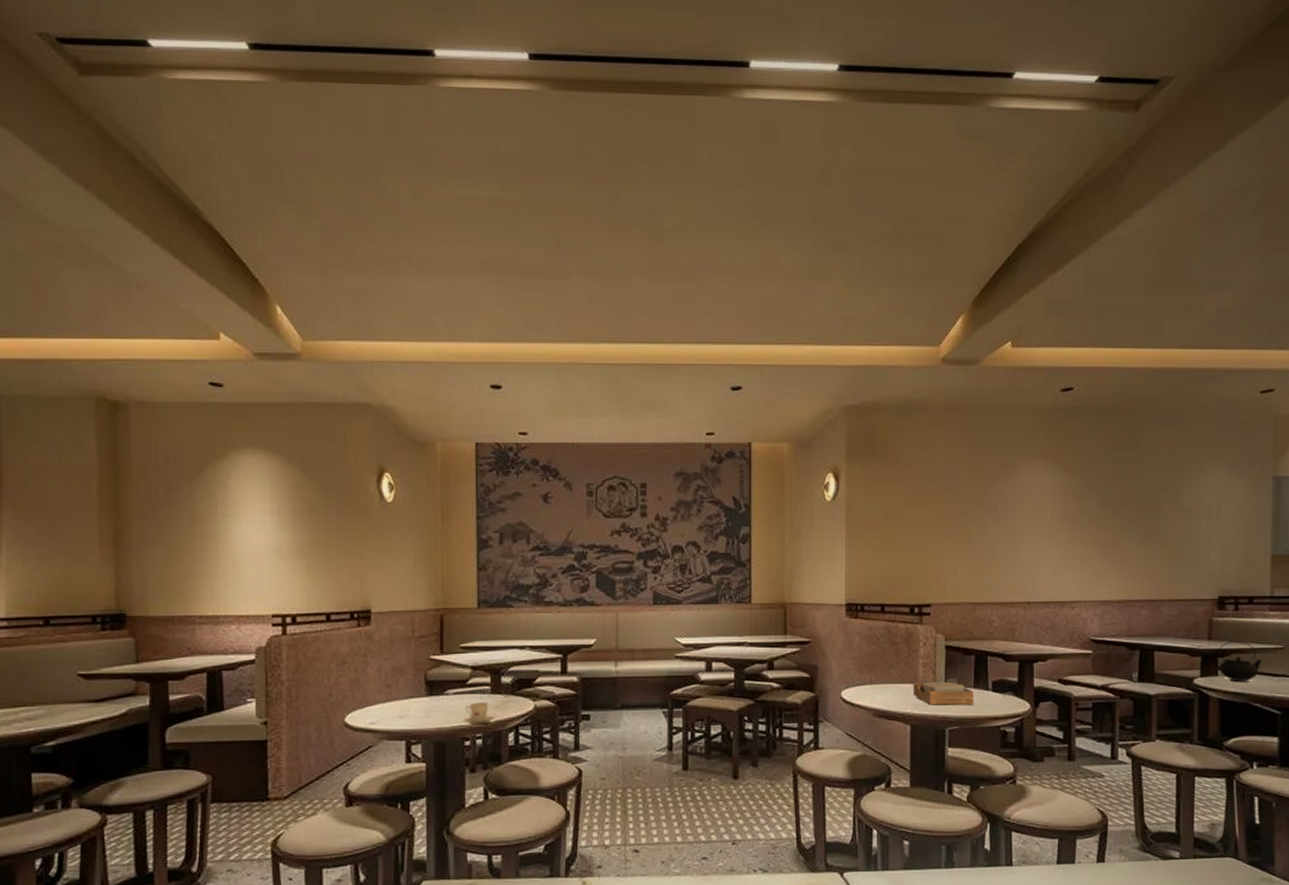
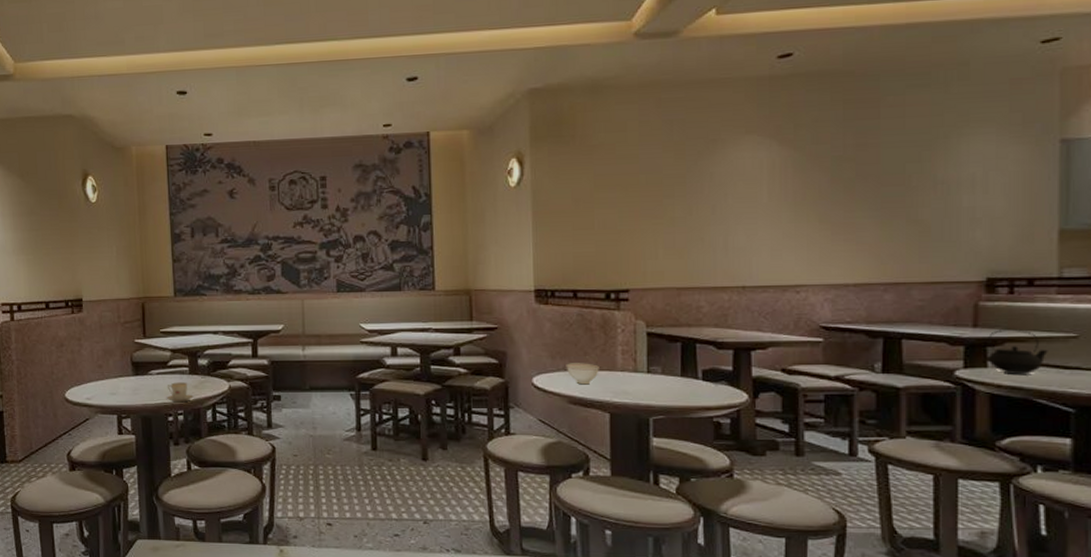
bowl: none [872,676,902,698] -> present [566,363,599,385]
napkin holder: present [912,681,975,706] -> none [611,369,682,395]

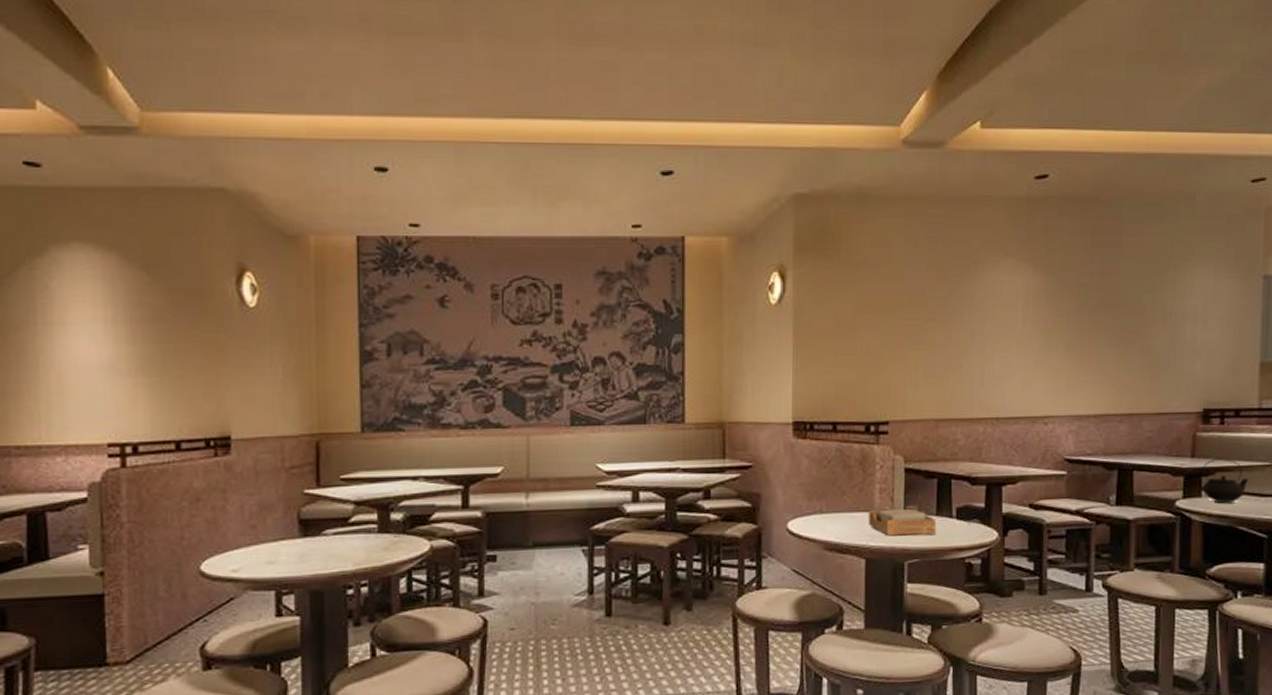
teacup: present [166,382,194,403] -> none [345,543,383,571]
bowl: present [566,363,599,385] -> none [822,504,856,529]
napkin holder: none [611,369,682,395] -> present [868,508,937,536]

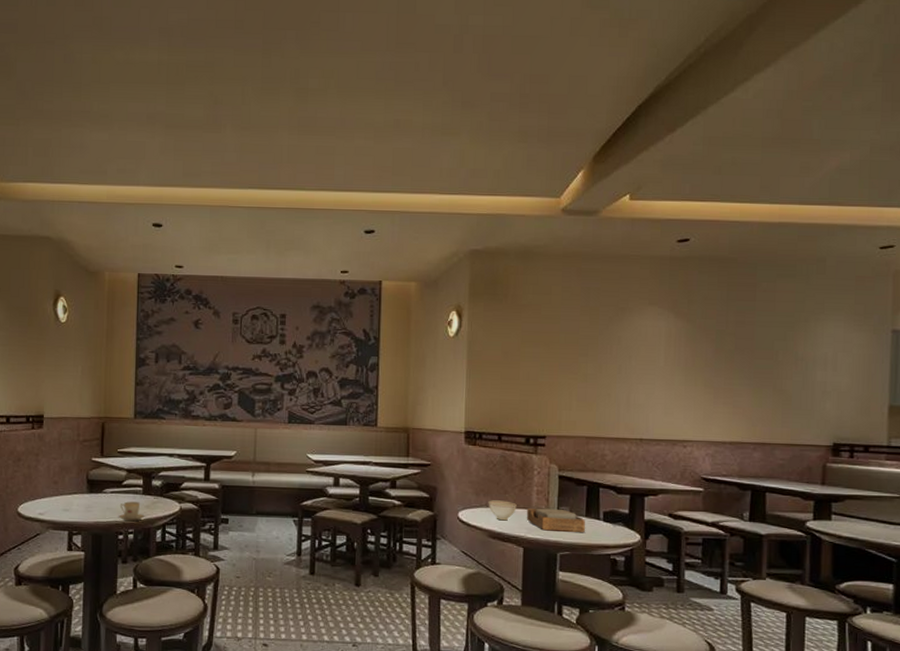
teacup: none [345,543,383,571] -> present [118,501,145,522]
bowl: none [822,504,856,529] -> present [488,500,517,521]
teapot: present [1202,458,1249,503] -> none [832,487,878,527]

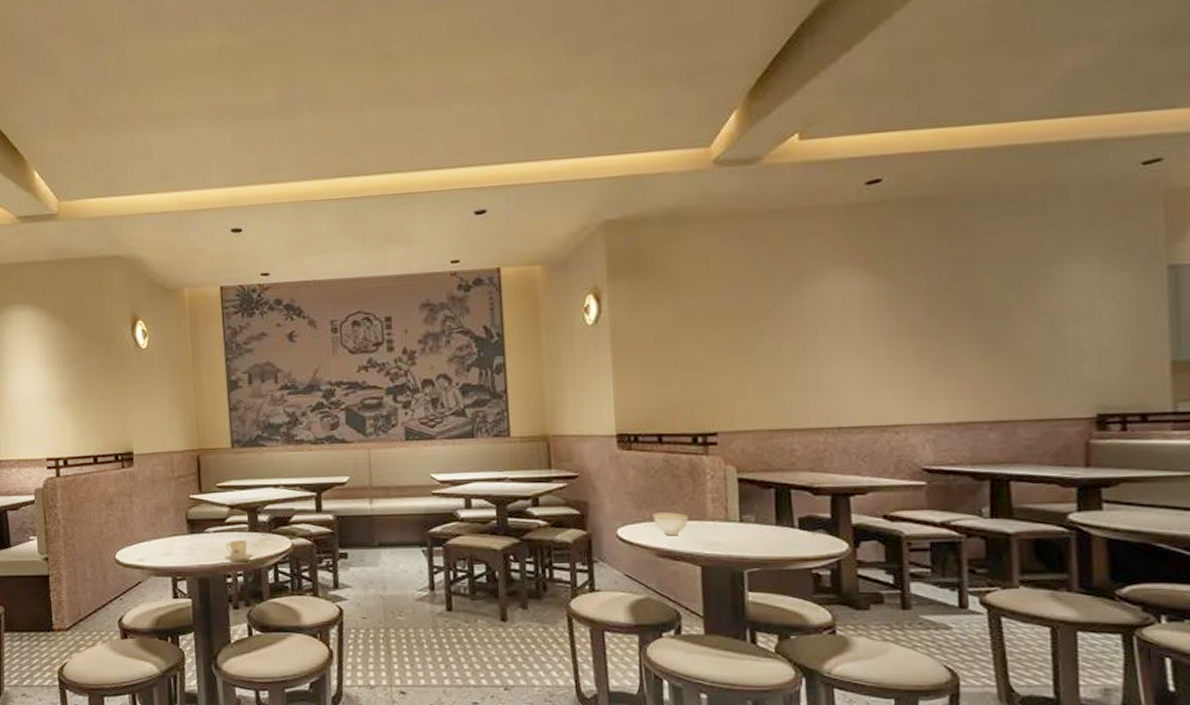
napkin holder: present [526,508,586,533] -> none [700,518,778,546]

